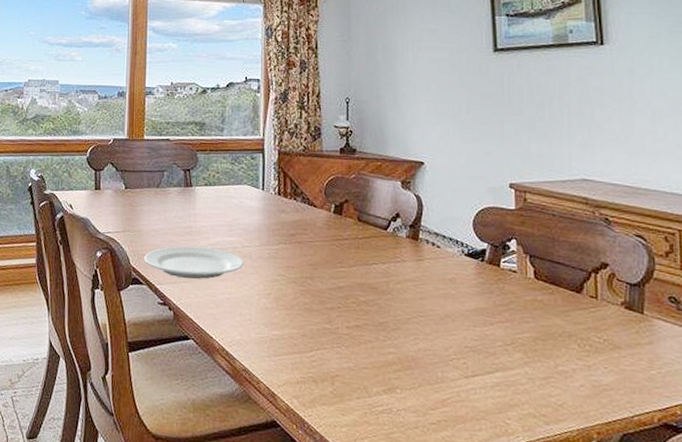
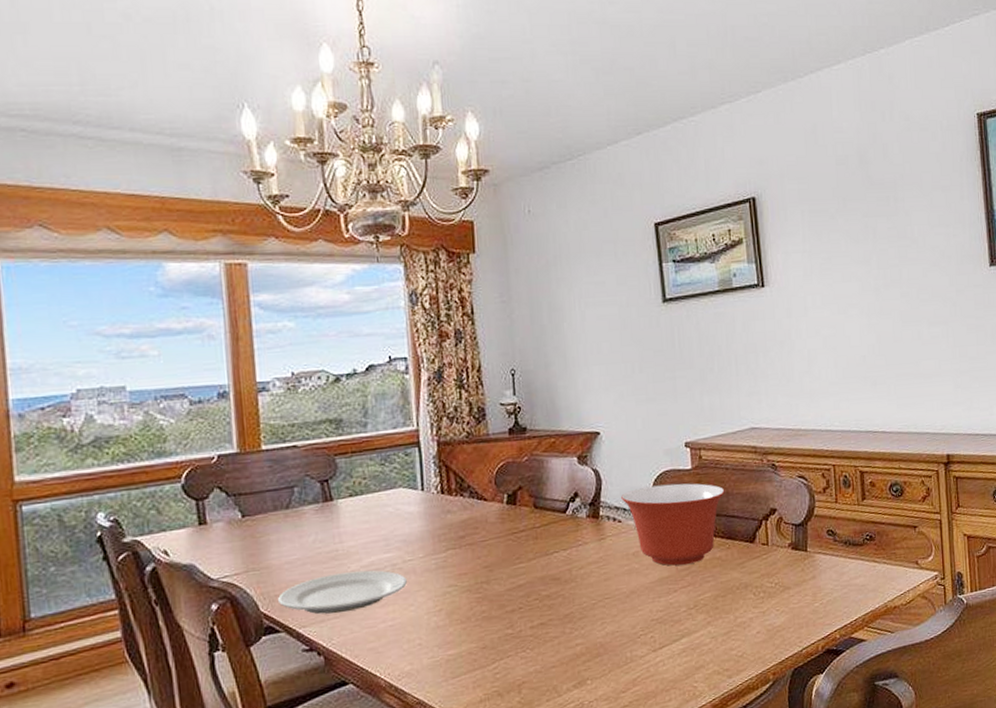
mixing bowl: none [441,219,551,301] -> present [621,483,725,566]

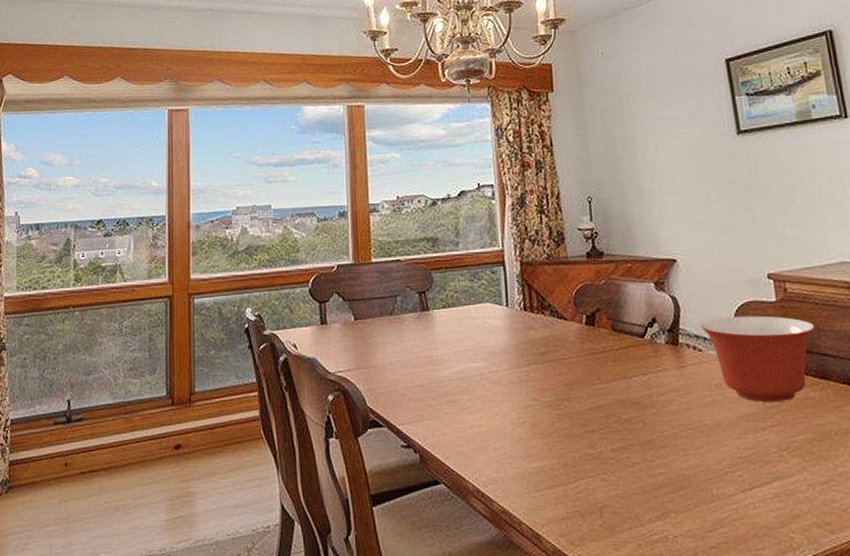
plate: present [278,570,407,615] -> none [382,377,493,415]

